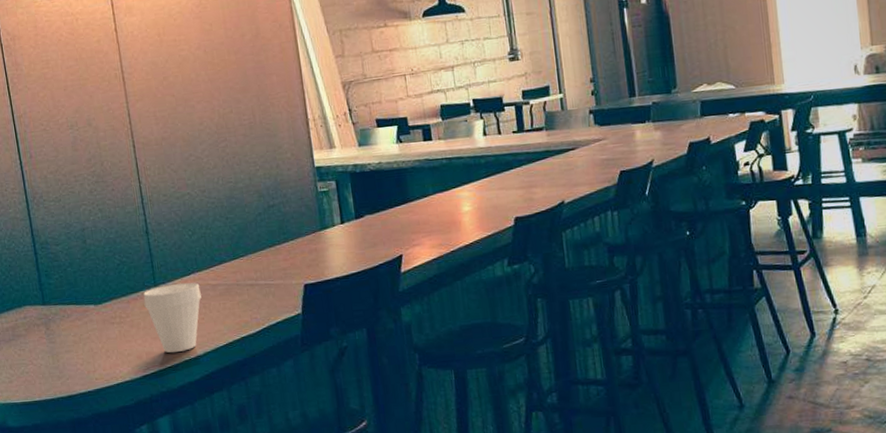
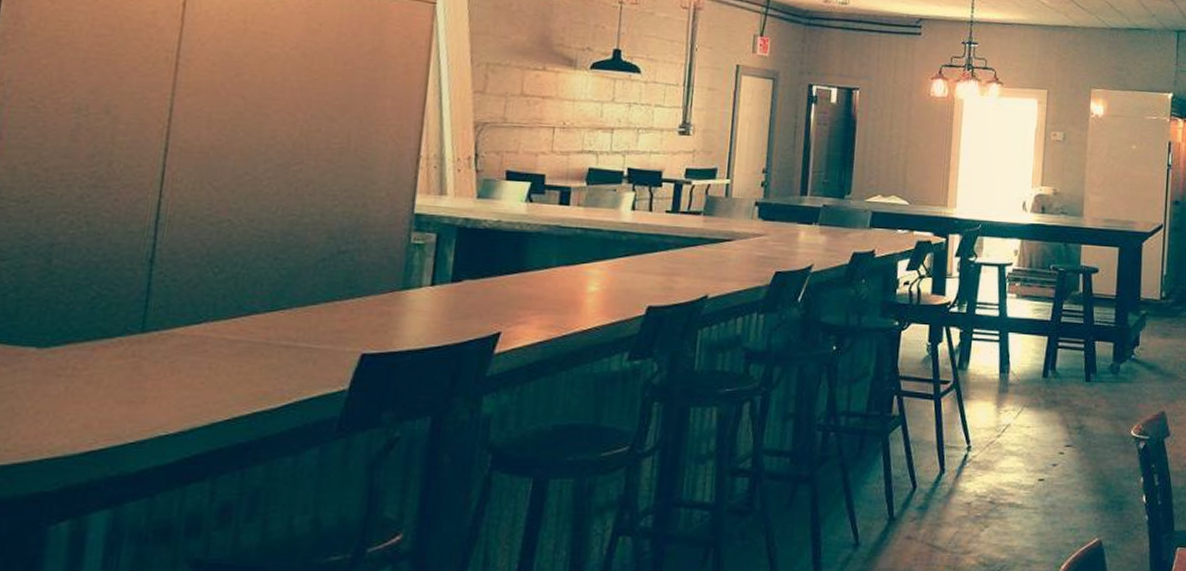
cup: present [143,282,202,353] -> none [117,332,211,425]

